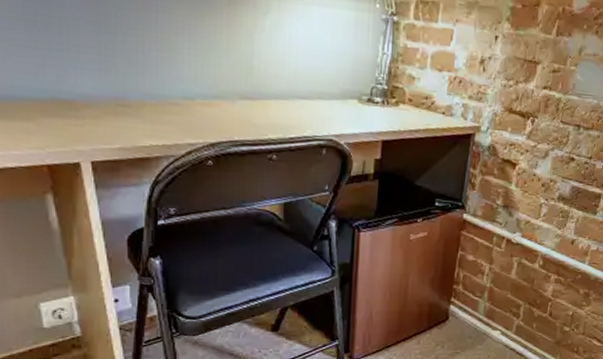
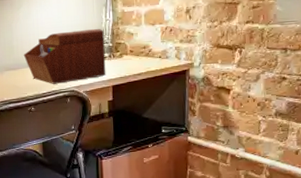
sewing box: none [266,58,379,128] -> present [23,28,106,84]

